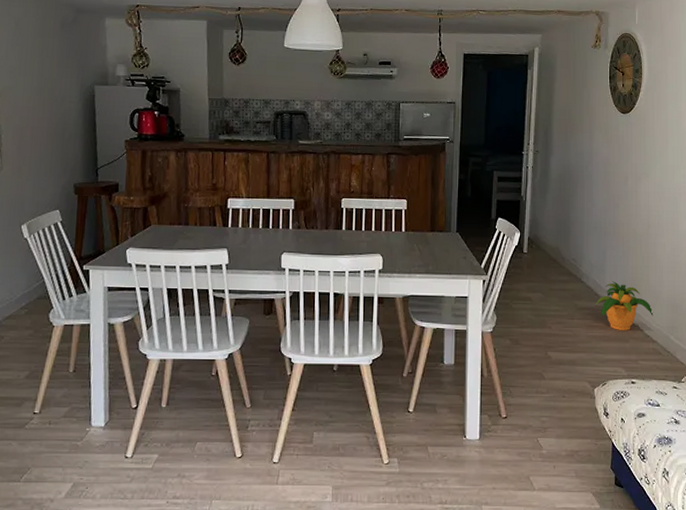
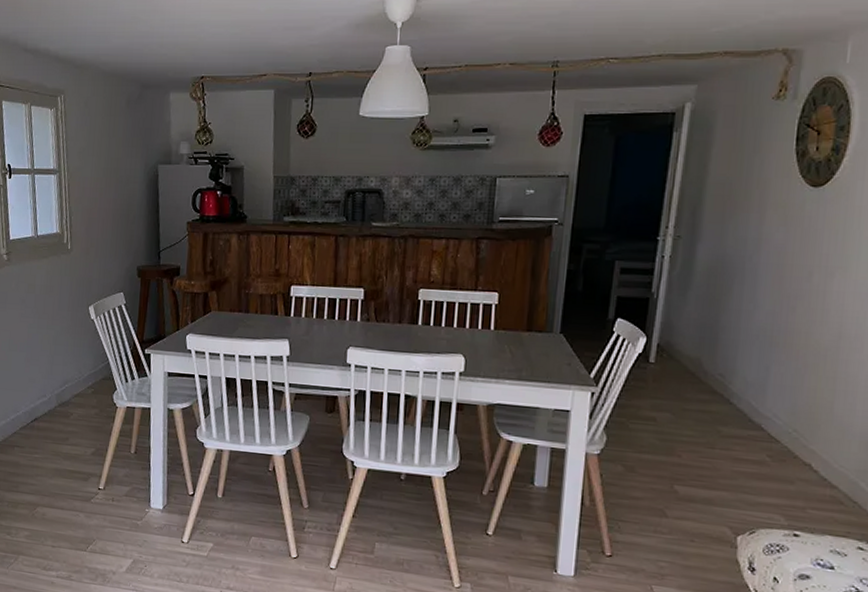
potted plant: present [595,281,654,330] -> none [747,405,836,469]

